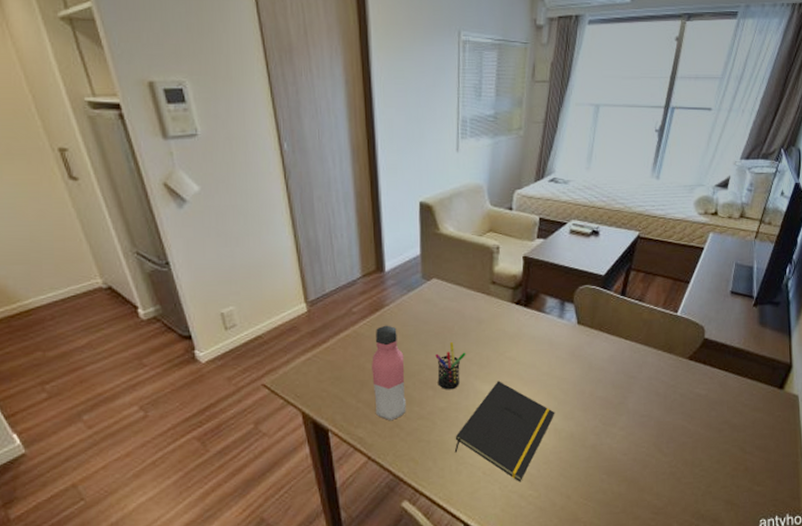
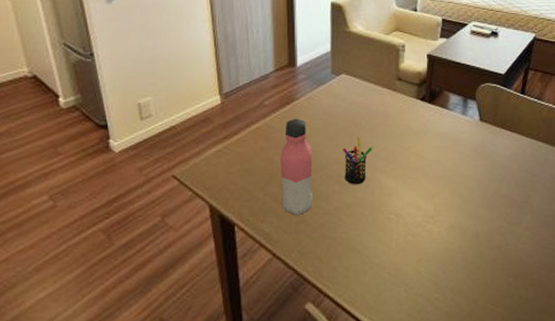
notepad: present [454,381,555,482] -> none [360,176,460,285]

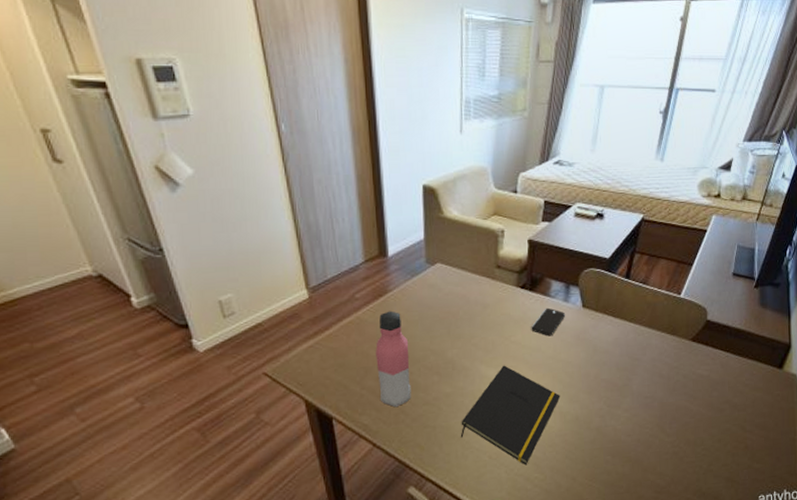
pen holder: present [343,137,372,185] -> none [440,327,471,376]
notepad: none [360,176,460,285] -> present [460,365,561,466]
smartphone: none [430,120,464,149] -> present [531,307,566,337]

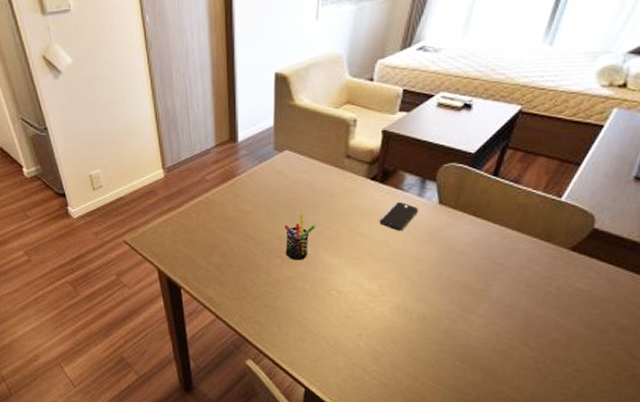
water bottle: present [375,310,411,408] -> none [222,194,254,285]
pen holder: none [440,327,471,376] -> present [284,214,315,261]
notepad: present [460,365,561,466] -> none [299,256,407,357]

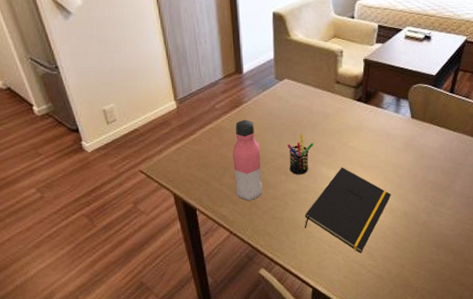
water bottle: none [222,194,254,285] -> present [232,119,263,202]
notepad: none [299,256,407,357] -> present [304,167,391,254]
smartphone: present [379,201,419,231] -> none [366,118,397,143]

